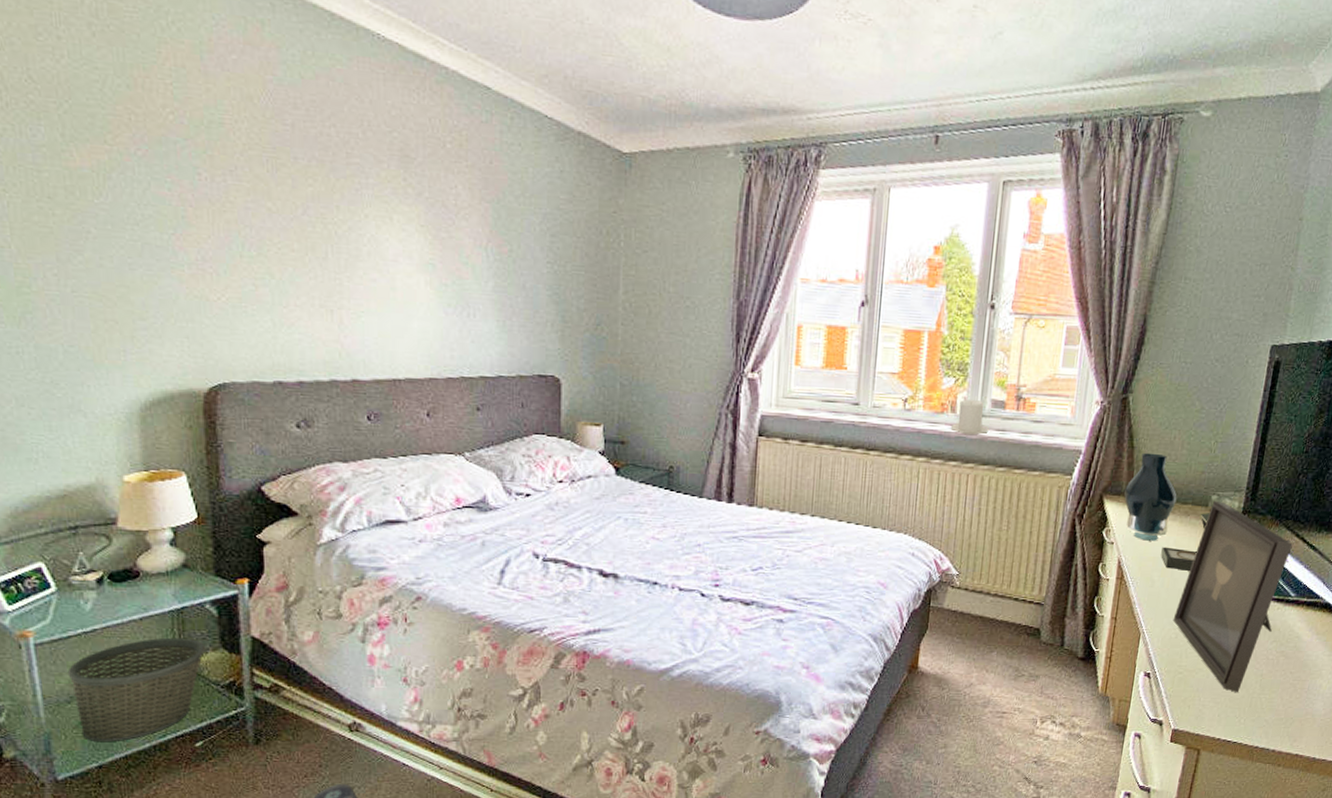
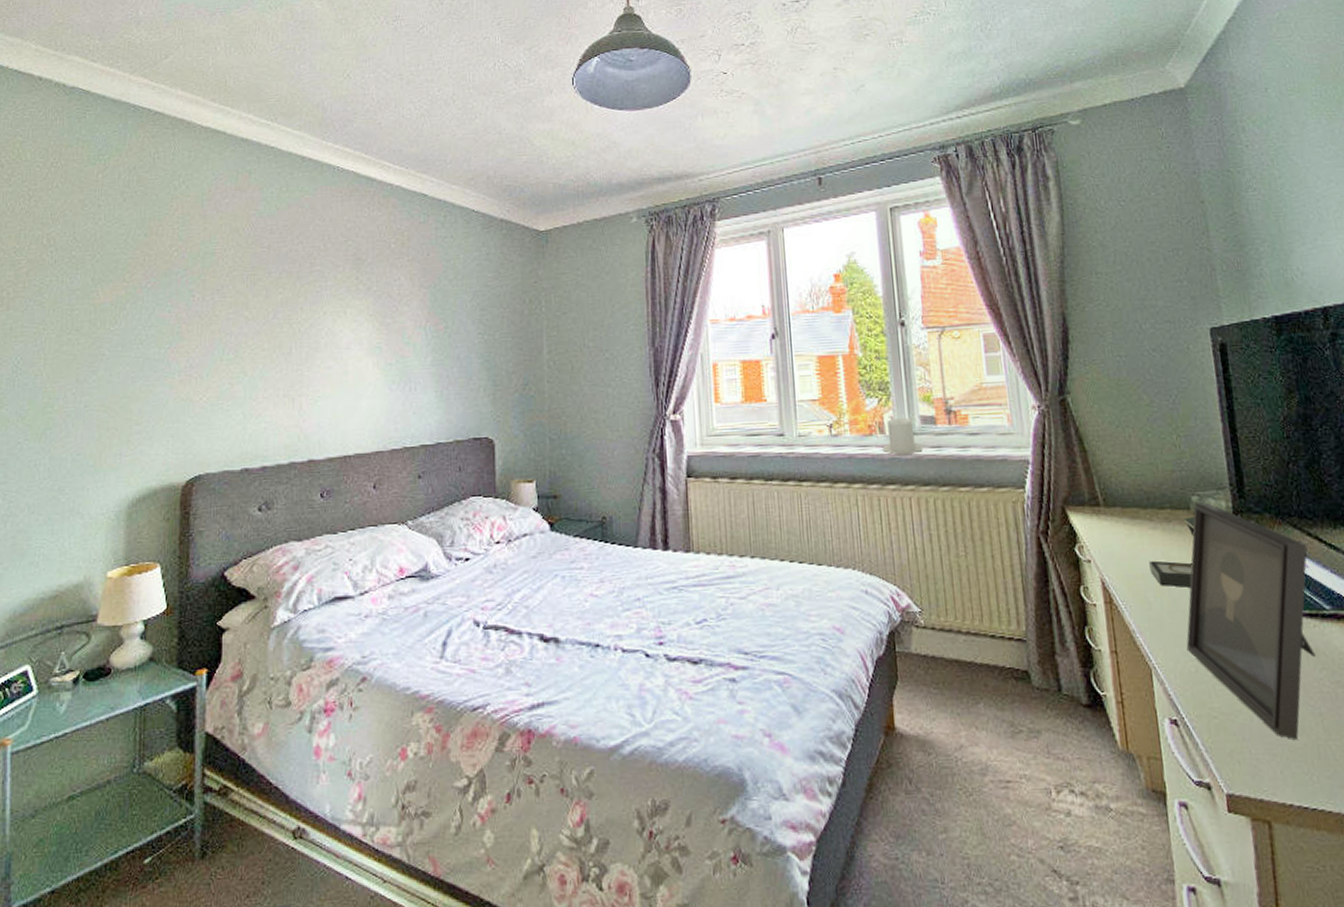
basket: present [67,637,205,743] -> none [36,737,162,862]
vase: present [1124,452,1178,541] -> none [1088,455,1152,555]

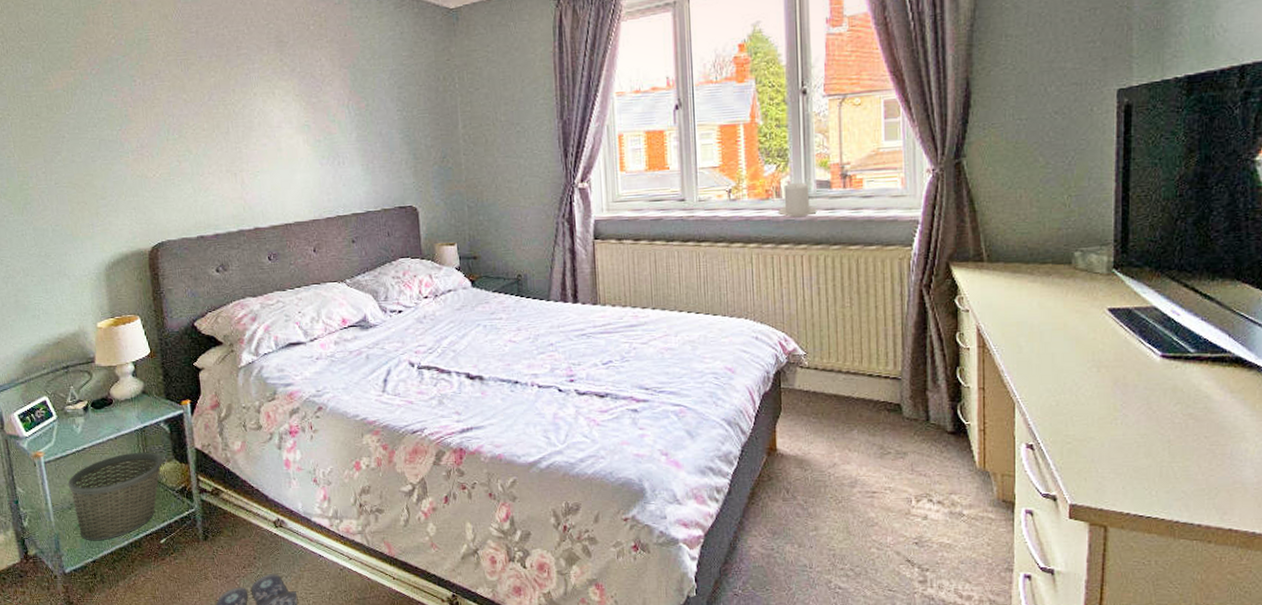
basket: none [36,737,162,862] -> present [67,452,162,541]
jewelry box: present [1149,517,1196,587] -> none [1025,271,1076,333]
picture frame: present [1186,501,1315,739] -> none [1050,256,1183,461]

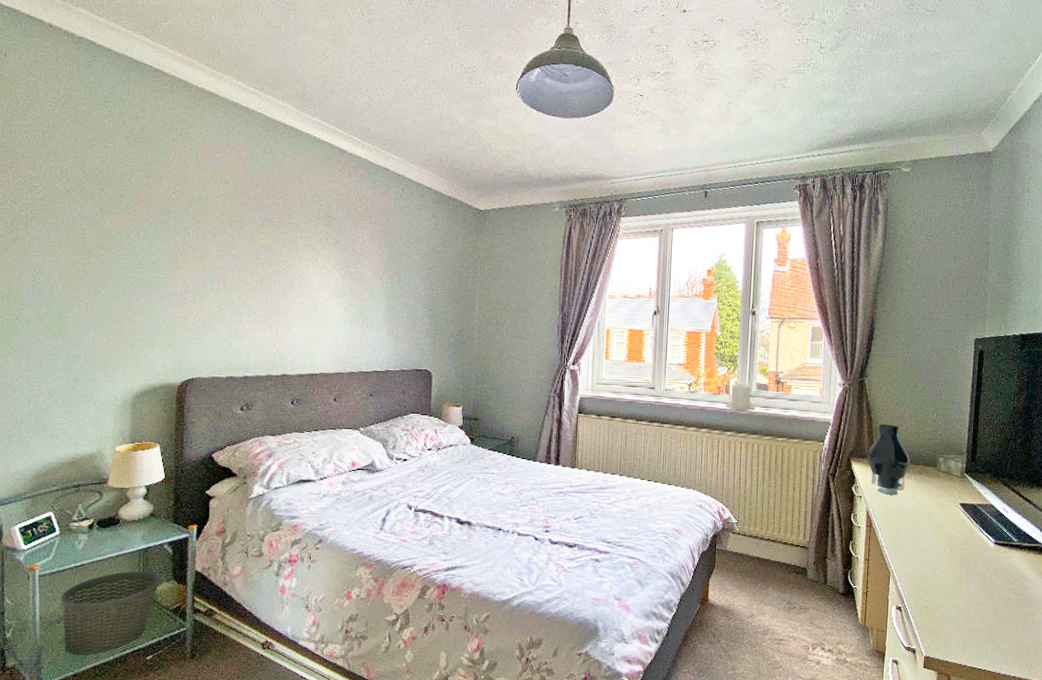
vase: none [973,214,1034,306] -> present [867,424,911,495]

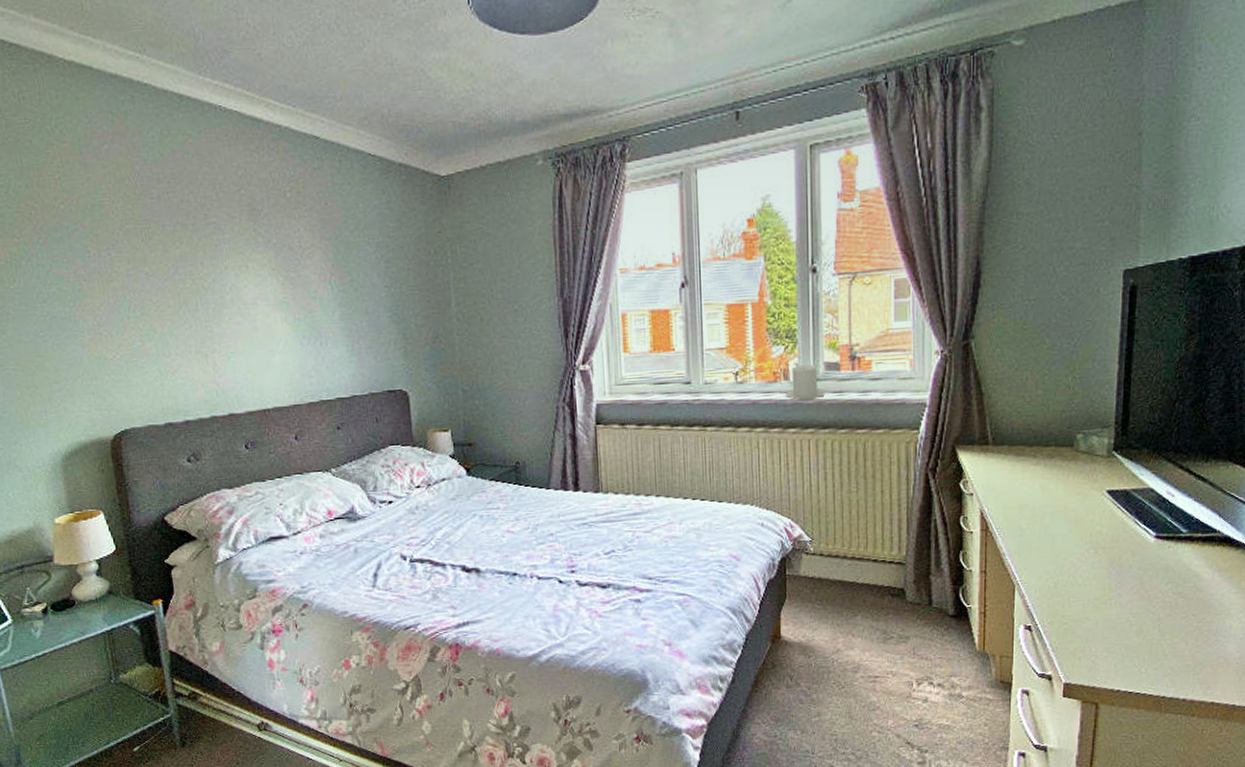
basket: present [60,571,161,655] -> none [27,655,133,752]
vase: present [867,424,911,495] -> none [978,397,1038,489]

